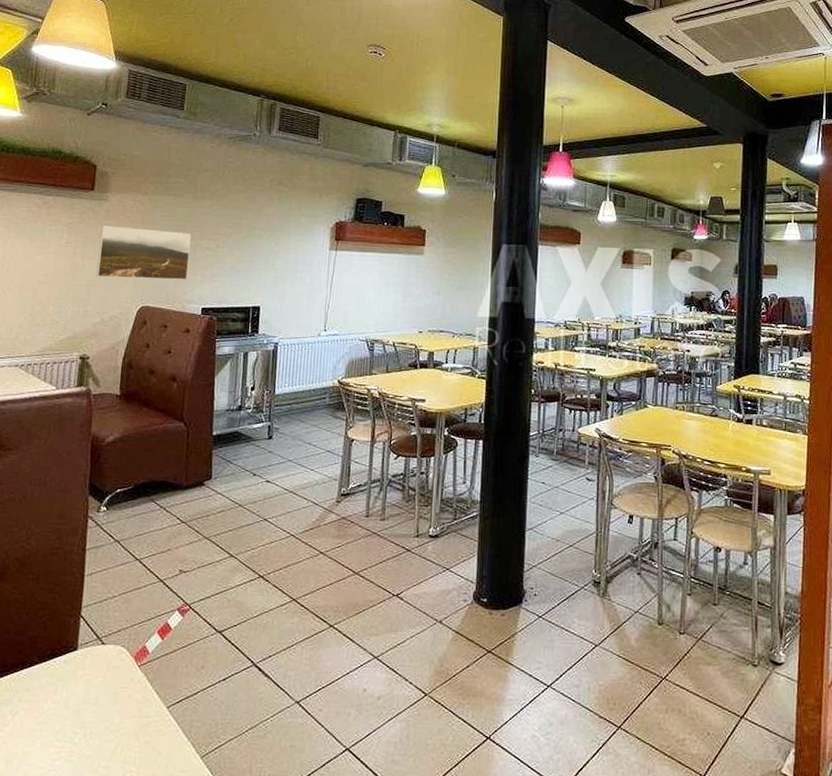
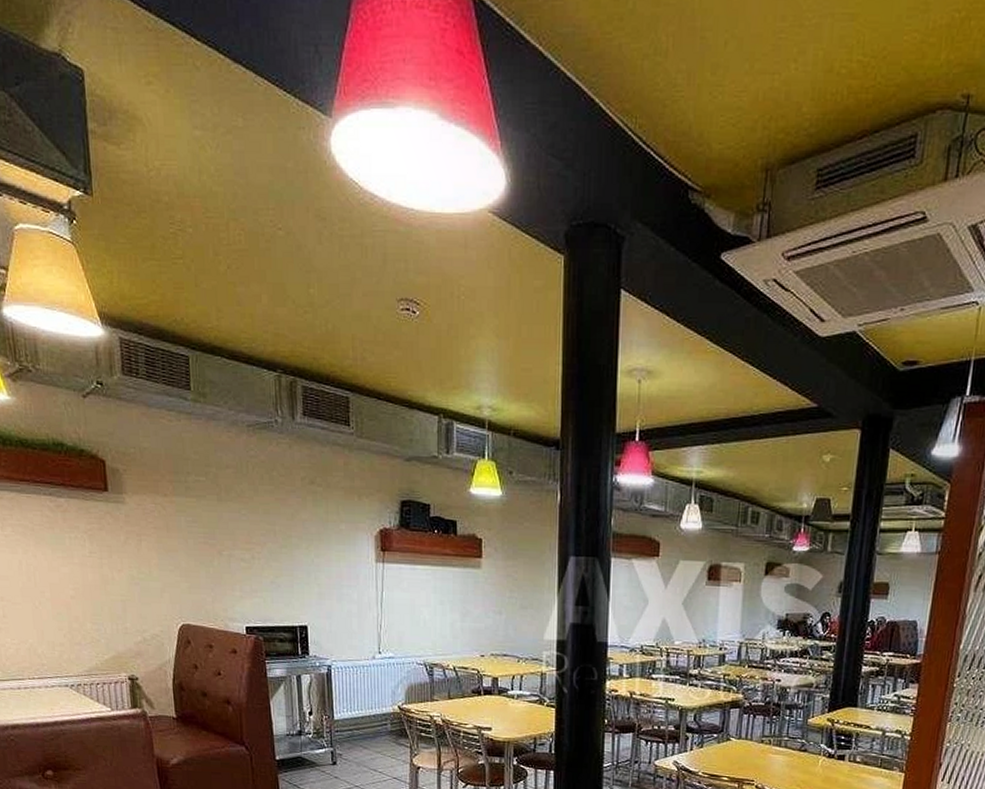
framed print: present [96,226,192,280] -> none [123,533,226,596]

